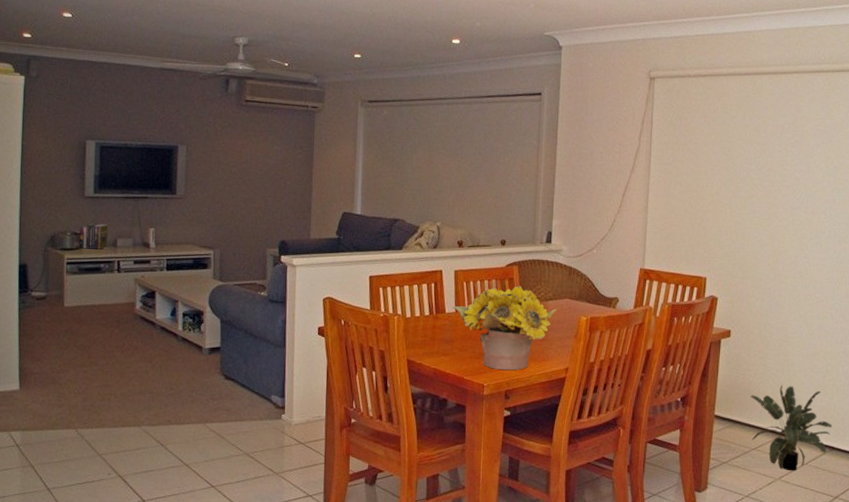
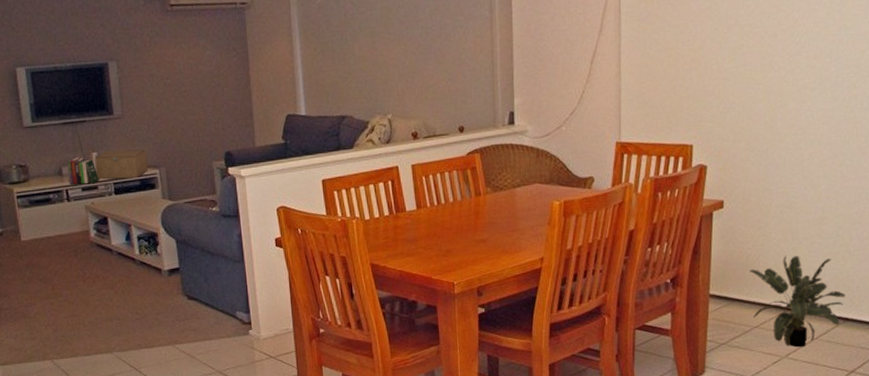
books: present [79,222,108,249] -> none [24,153,54,181]
books: none [122,231,153,258] -> present [67,157,99,185]
decorative box: none [151,227,203,257] -> present [94,149,148,179]
sunflower: present [452,285,557,371] -> none [413,173,527,266]

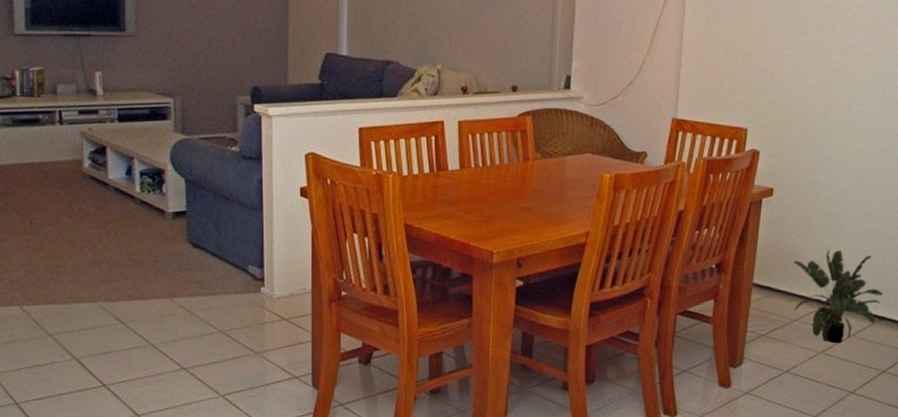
books: none [24,153,54,181] -> present [11,65,46,97]
books: present [67,157,99,185] -> none [63,75,101,107]
decorative box: present [94,149,148,179] -> none [98,71,160,106]

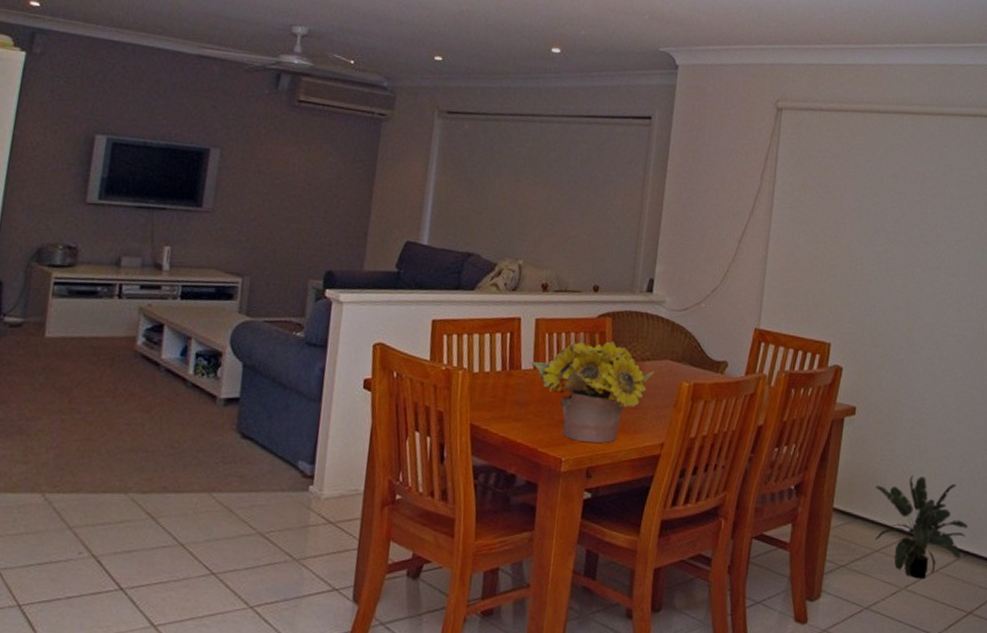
books: present [11,65,46,97] -> none [72,235,112,269]
sunflower: none [456,138,577,236] -> present [530,340,655,444]

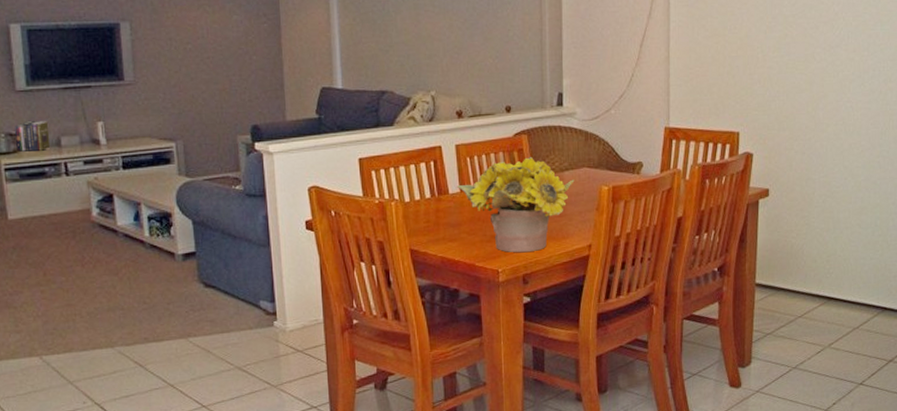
books: none [72,235,112,269] -> present [15,120,51,152]
potted plant: present [875,475,968,579] -> none [794,244,884,337]

